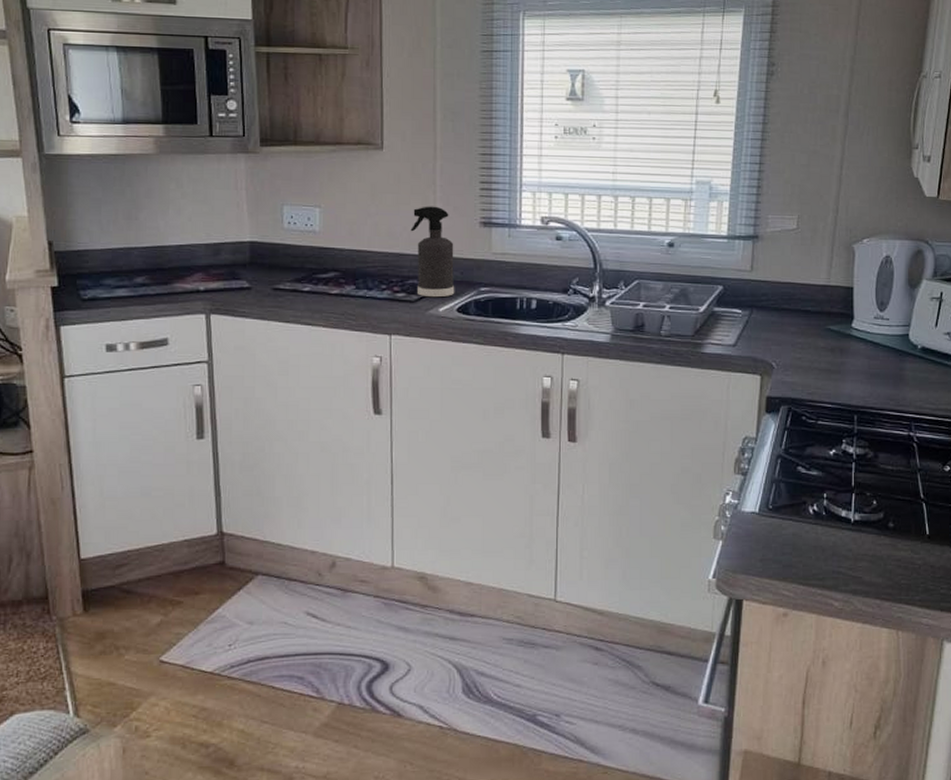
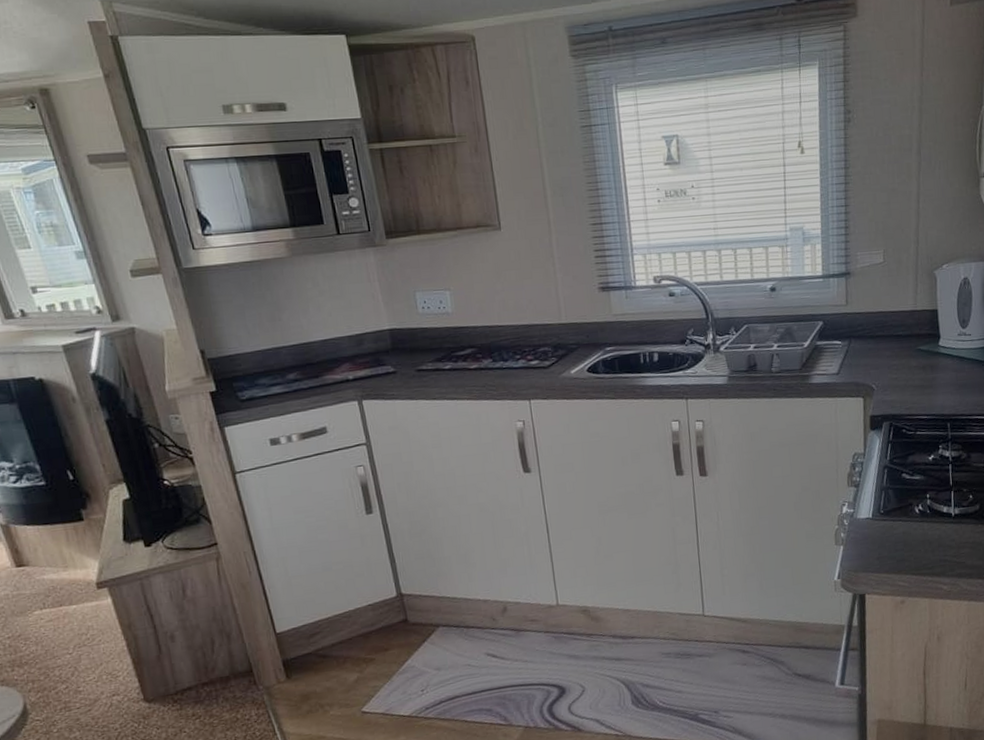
spray bottle: present [410,206,455,298] -> none [535,277,584,362]

